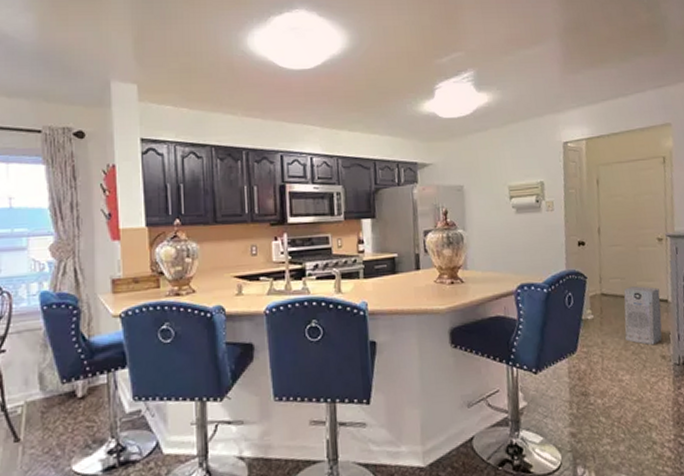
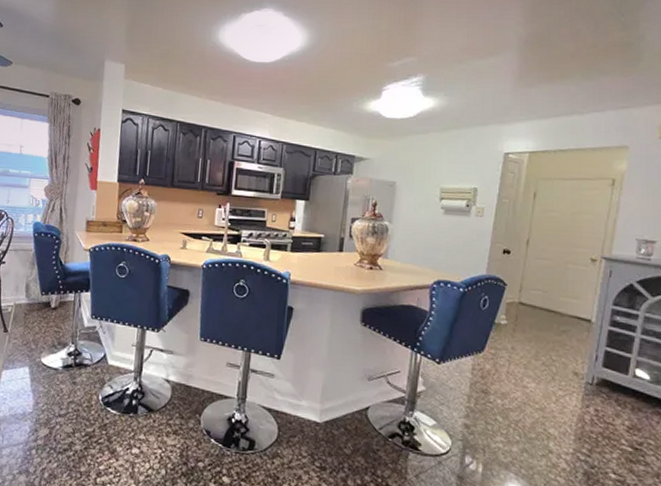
air purifier: present [623,286,662,346] -> none [538,300,583,361]

